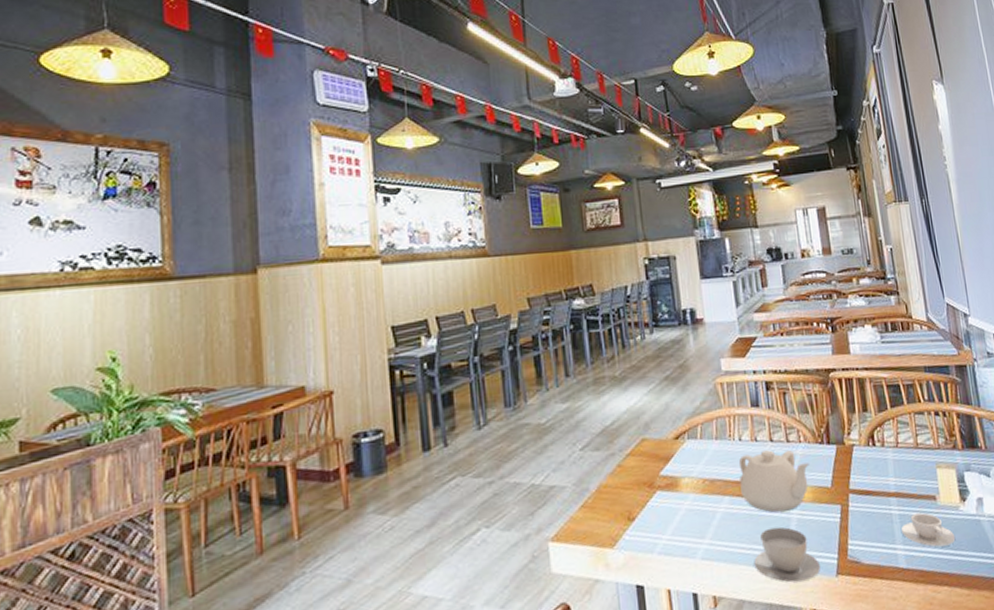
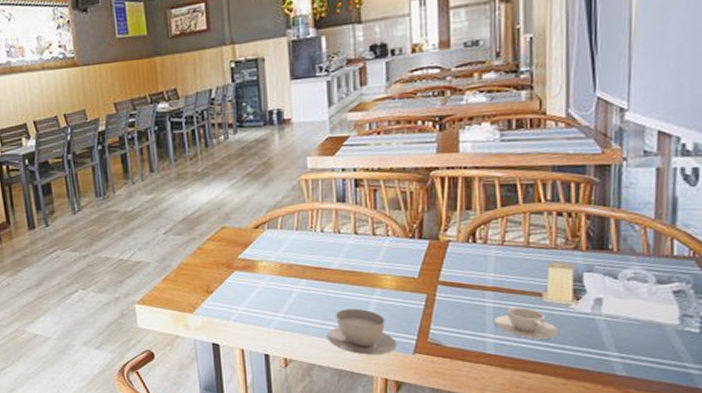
teapot: present [739,450,809,513] -> none [319,242,396,296]

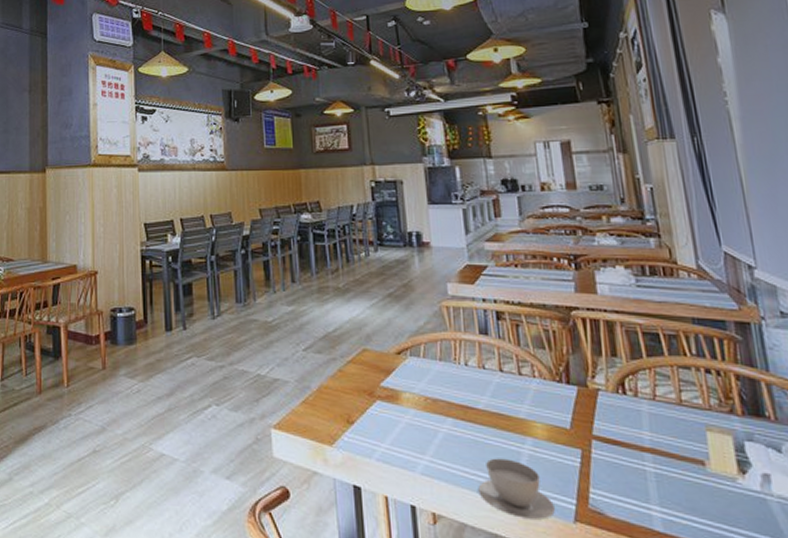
teacup: present [493,307,560,339] -> none [657,476,731,519]

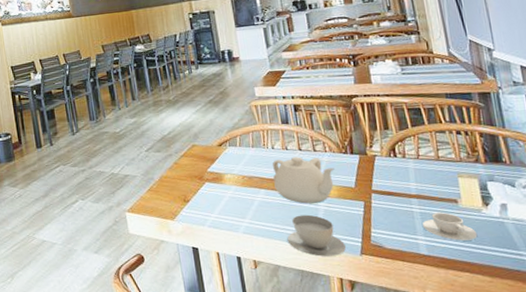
teapot: none [465,379,544,444] -> present [273,157,334,204]
teacup: none [657,476,731,519] -> present [422,212,478,241]

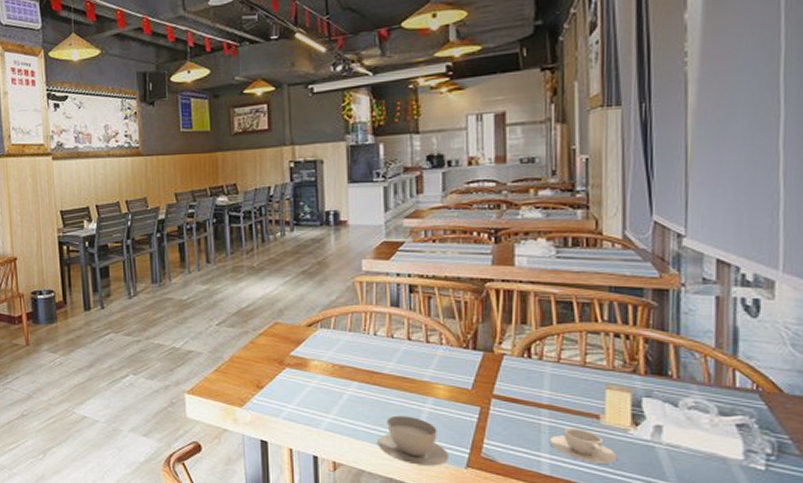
teapot: present [273,157,334,204] -> none [371,347,449,403]

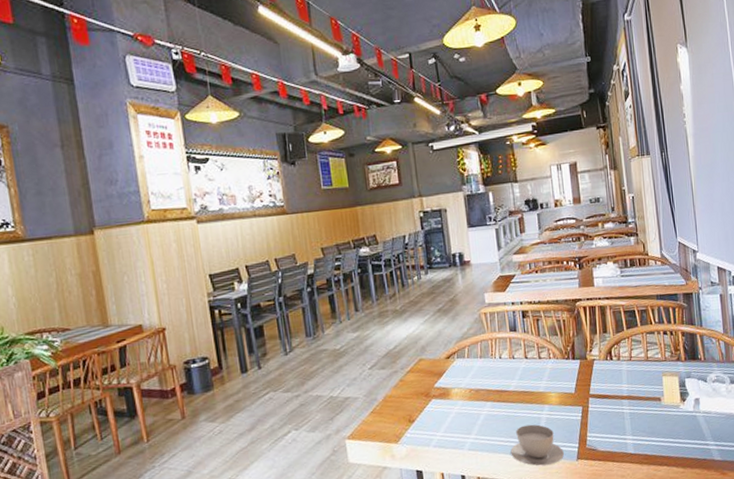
teacup: present [549,428,618,464] -> none [630,411,675,437]

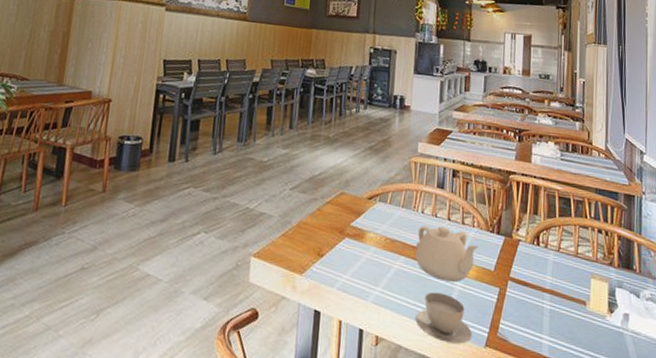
teapot: none [500,365,557,414] -> present [415,226,478,282]

